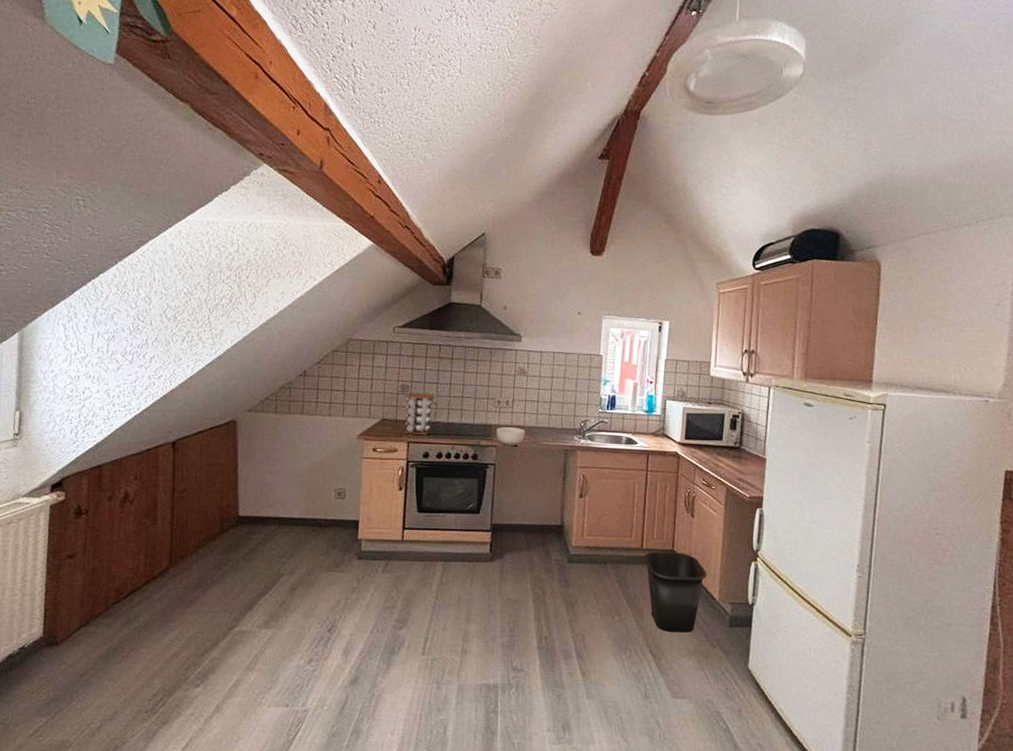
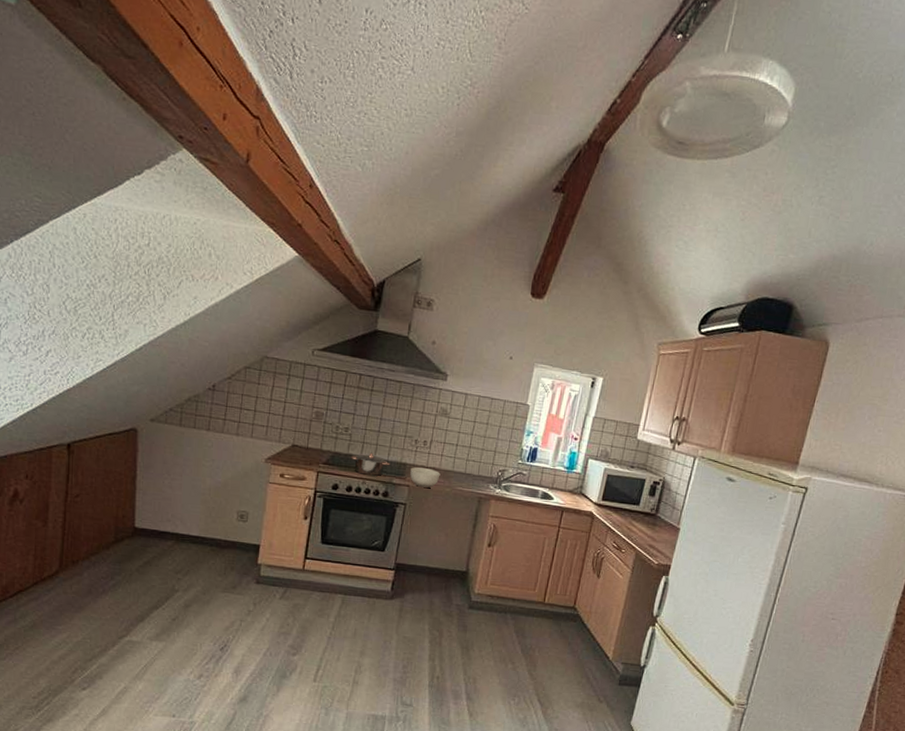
spice rack: present [403,388,435,436] -> none [313,417,350,467]
cooking pot: none [437,418,477,441] -> present [350,452,391,477]
waste bin: present [643,552,707,633] -> none [544,607,605,686]

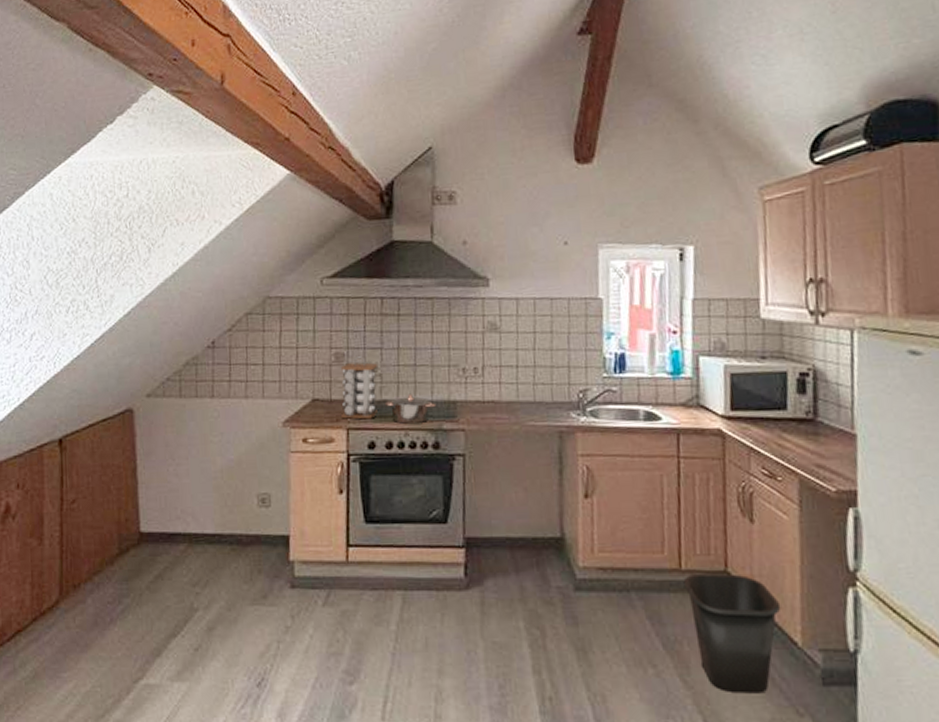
spice rack: none [313,417,350,467] -> present [340,356,379,420]
bowl: present [410,466,441,489] -> none [463,402,503,431]
waste bin: none [544,607,605,686] -> present [683,574,781,694]

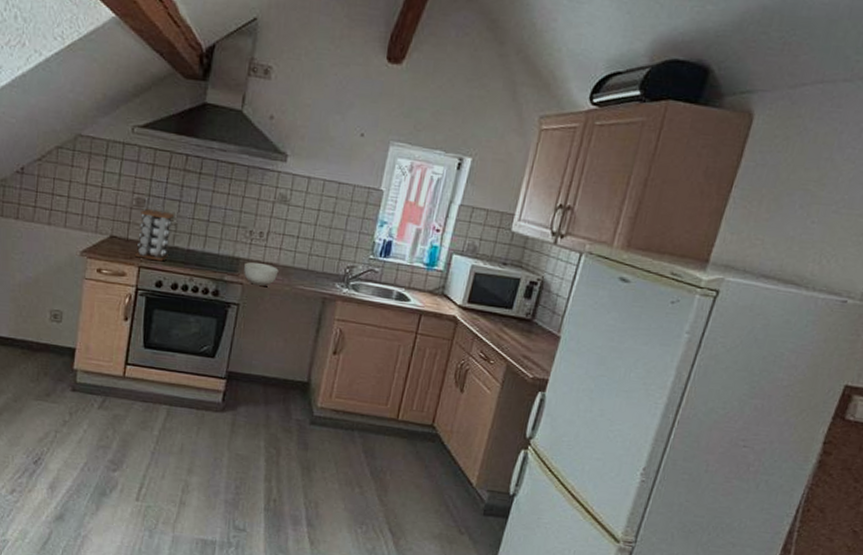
cooking pot: present [384,393,437,425] -> none [175,245,222,273]
bowl: none [463,402,503,431] -> present [244,261,279,287]
waste bin: present [683,574,781,694] -> none [397,424,468,516]

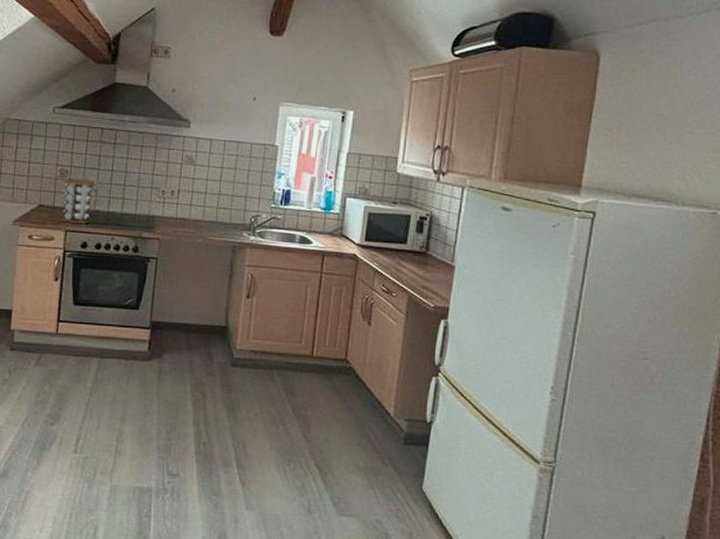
bowl: present [244,261,279,287] -> none [160,218,191,241]

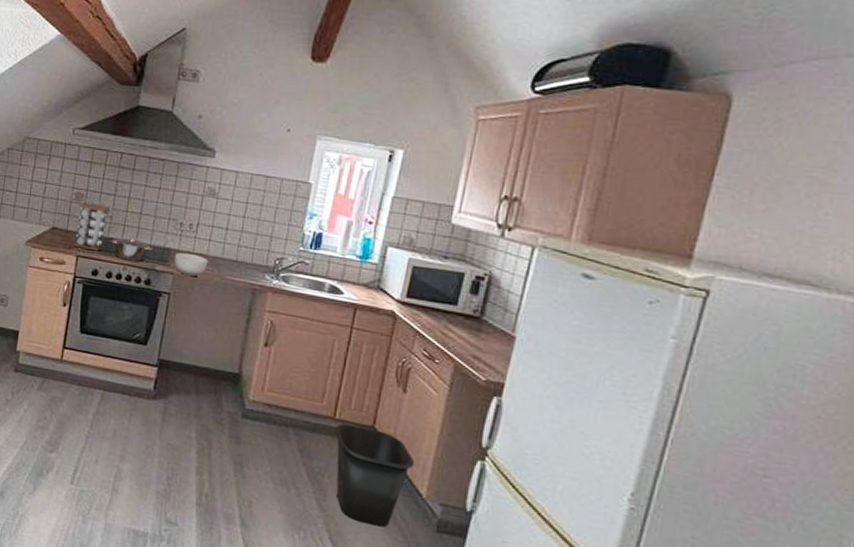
cooking pot: none [97,207,139,232] -> present [110,236,154,262]
bowl: none [160,218,191,241] -> present [174,252,209,277]
waste bin: none [313,360,382,448] -> present [334,423,415,527]

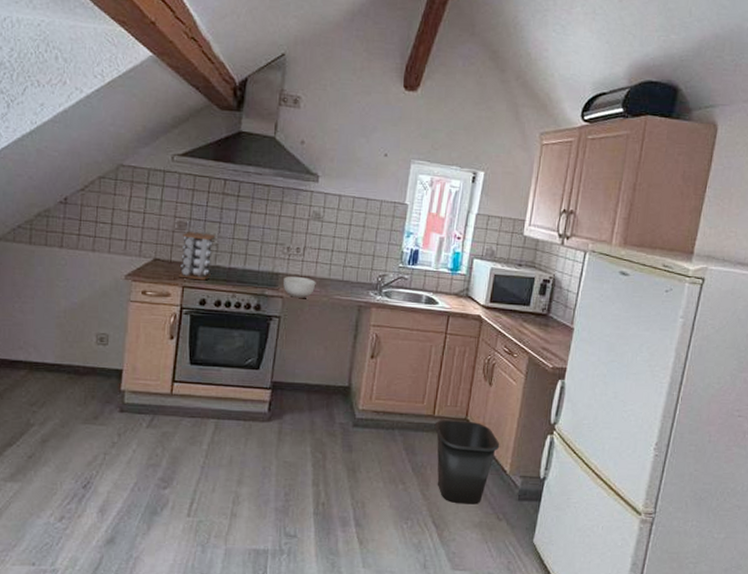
cooking pot: present [110,236,154,262] -> none [217,263,262,289]

